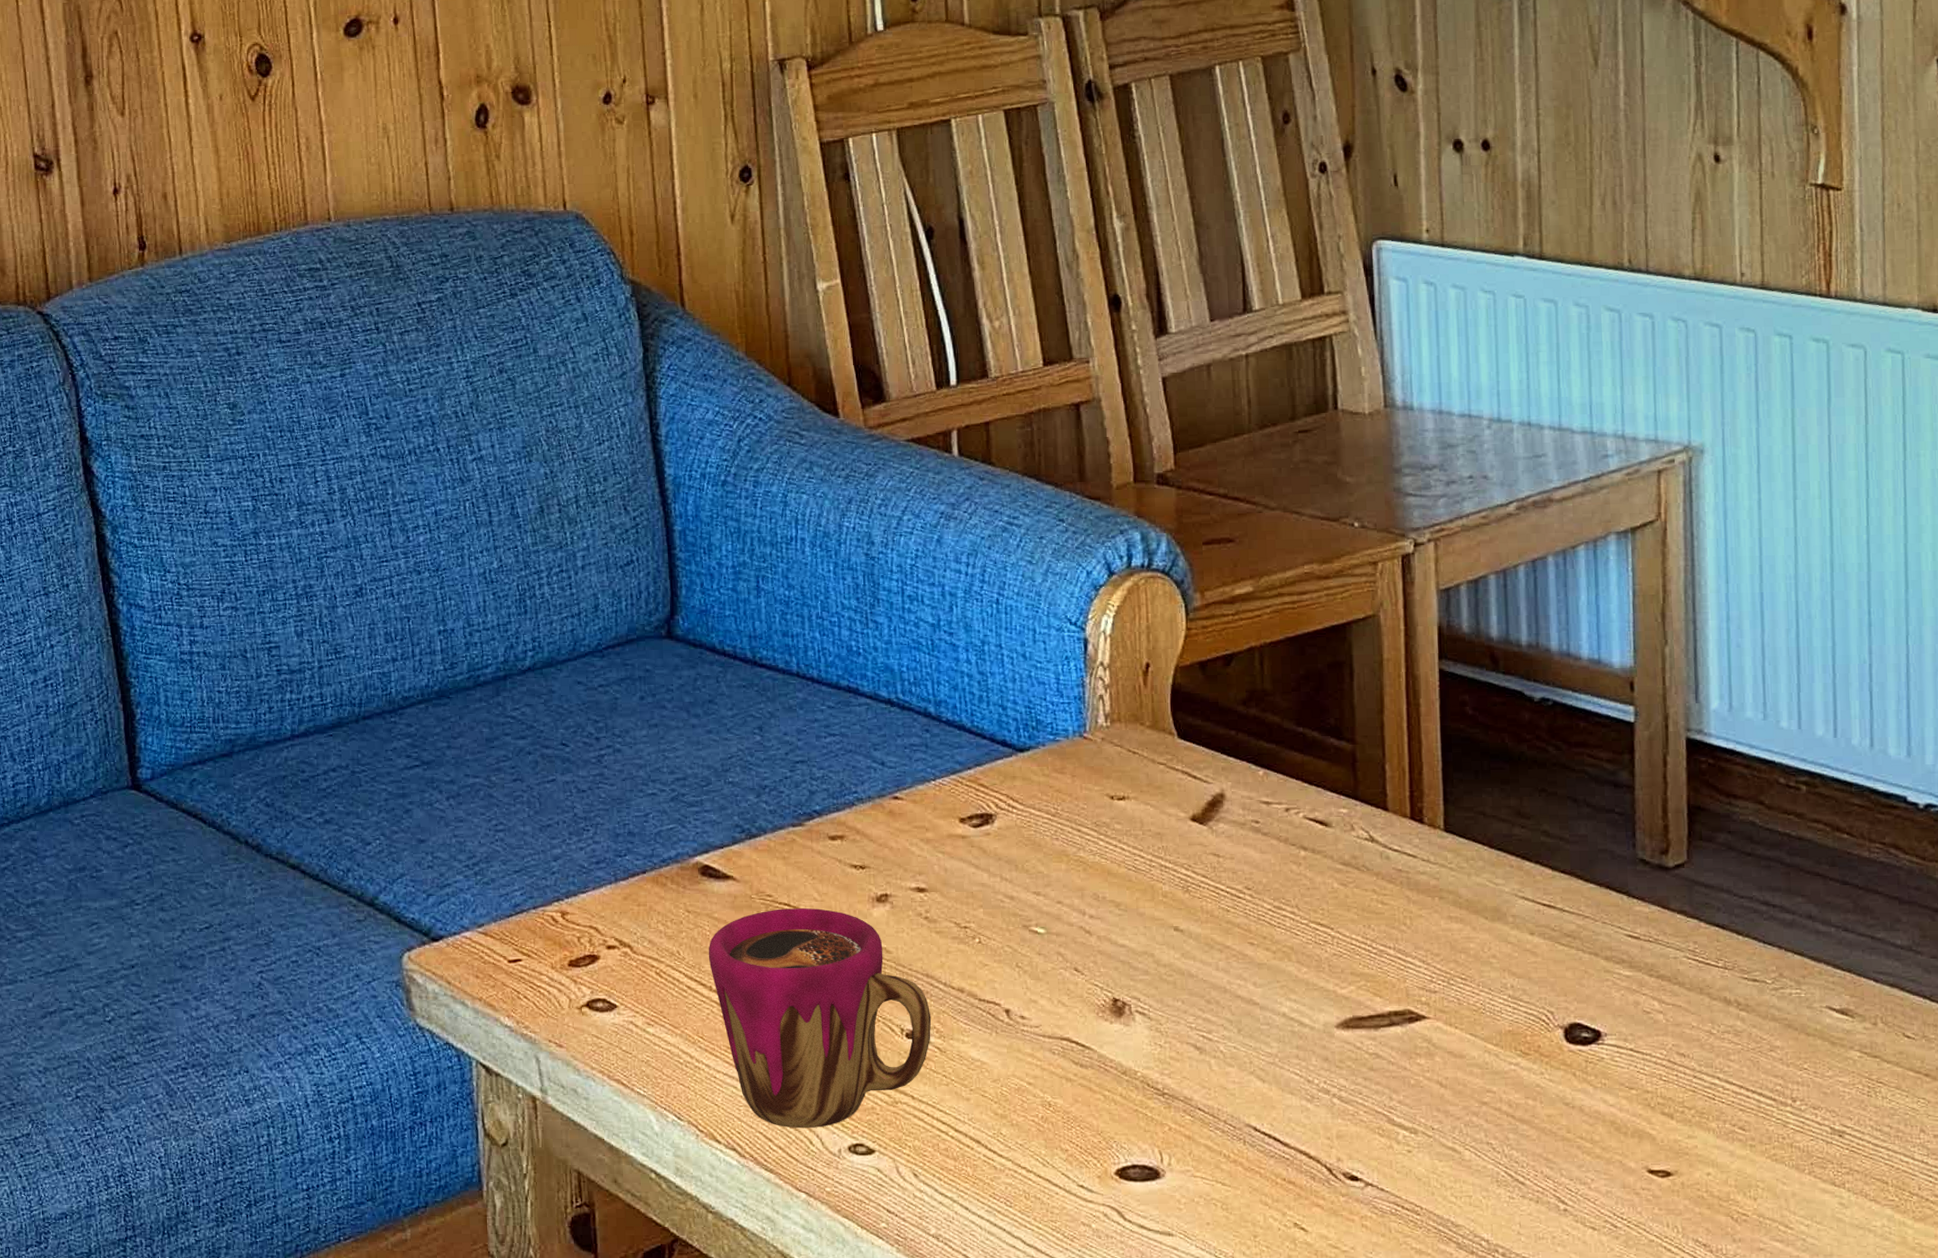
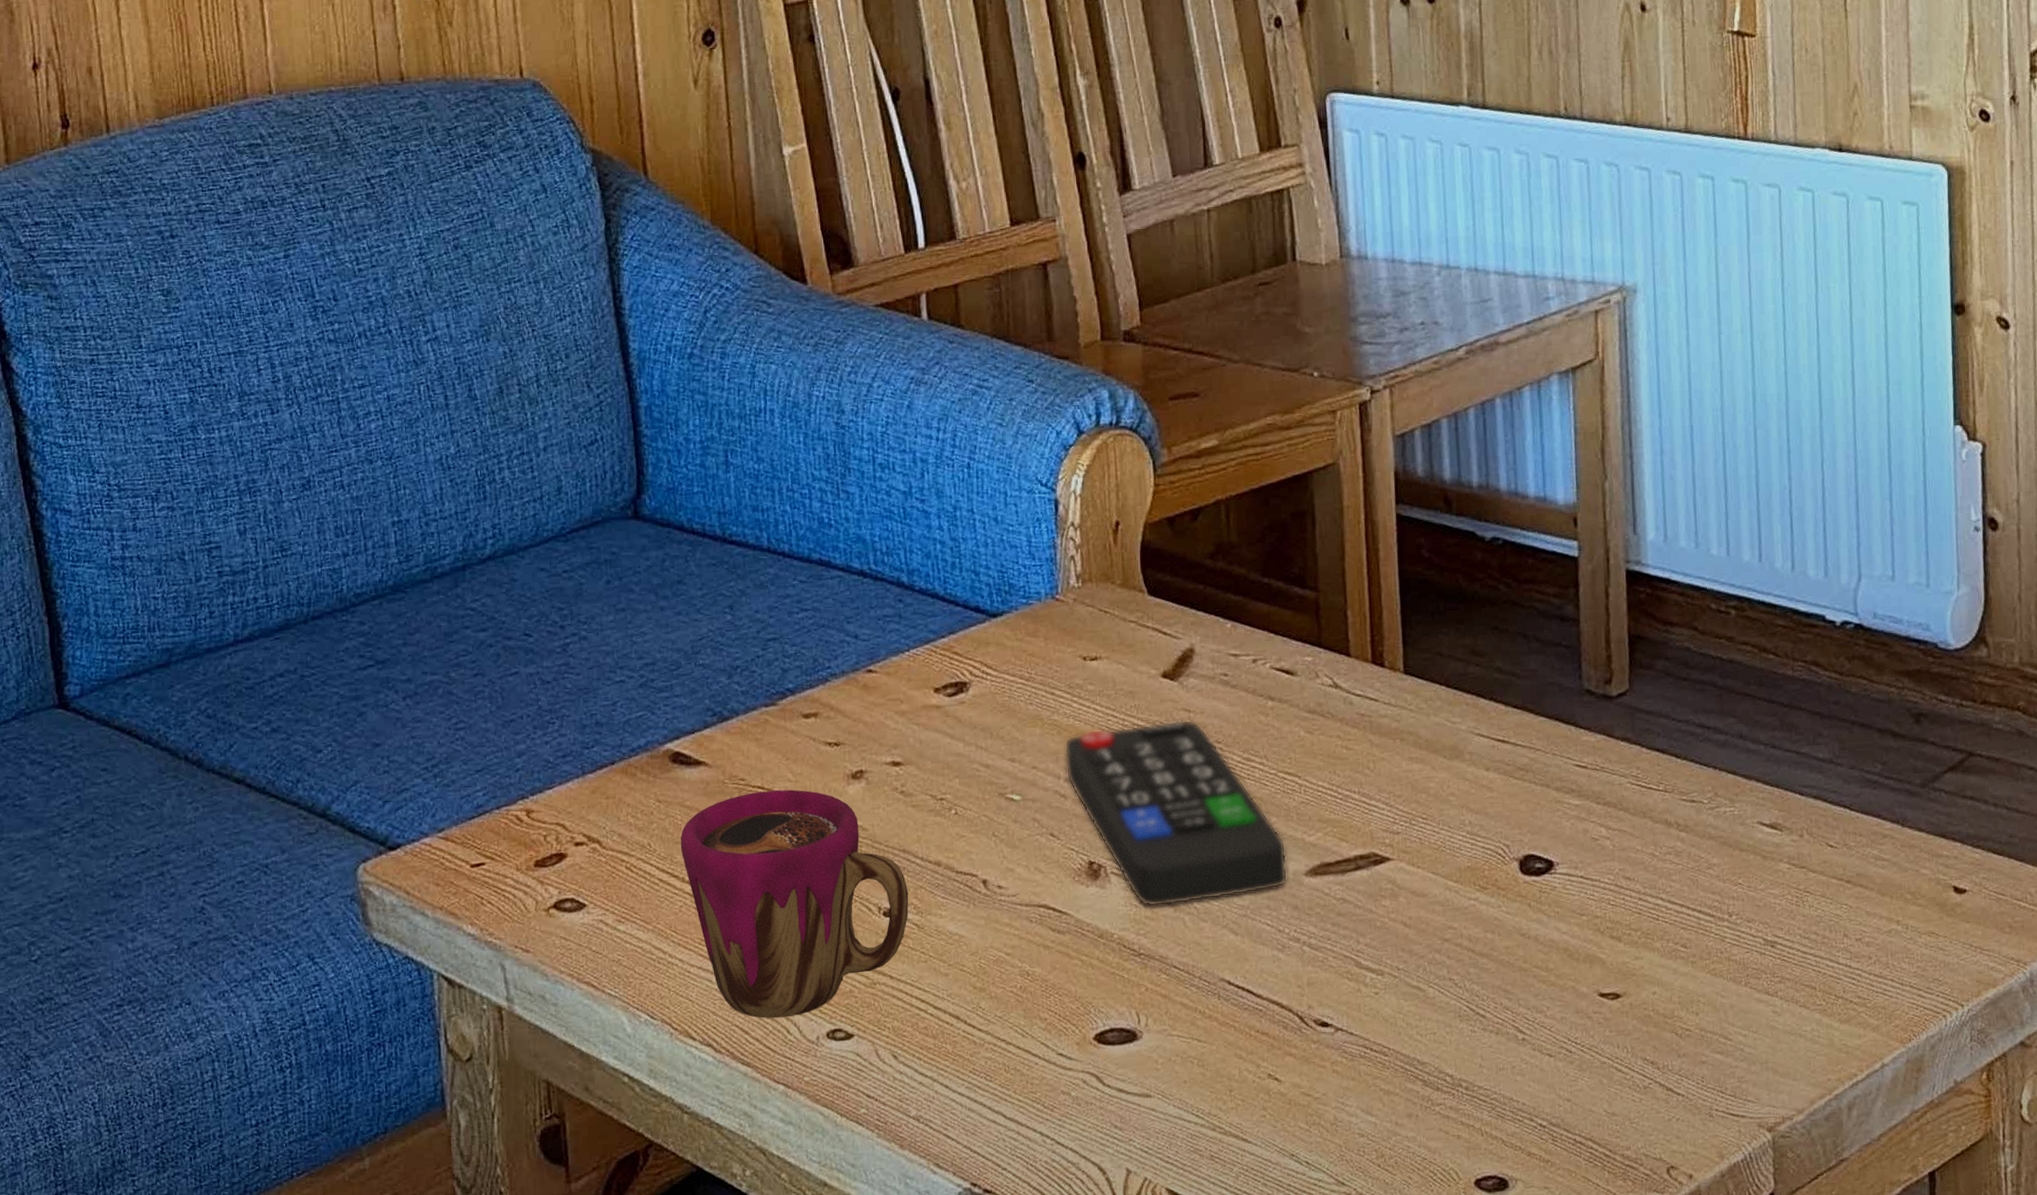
remote control: none [1090,864,1318,1048] -> present [1064,719,1288,907]

